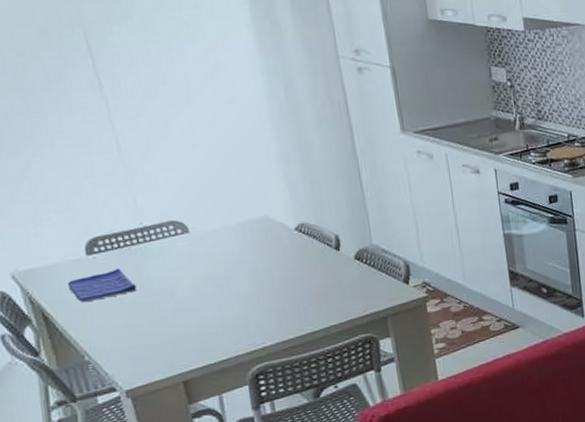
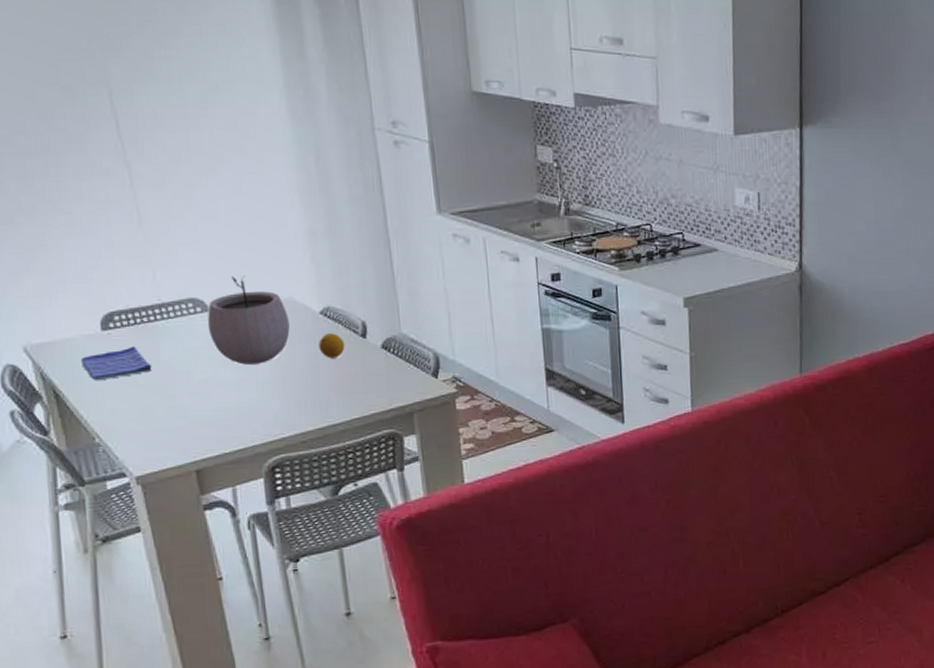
plant pot: none [188,198,268,281] -> present [207,276,290,365]
fruit: none [295,247,321,271] -> present [318,333,345,359]

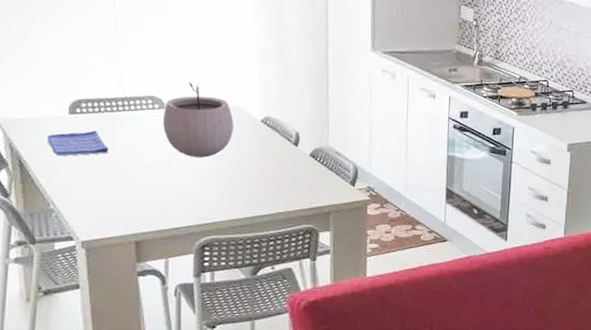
fruit: present [318,333,345,359] -> none [256,139,279,160]

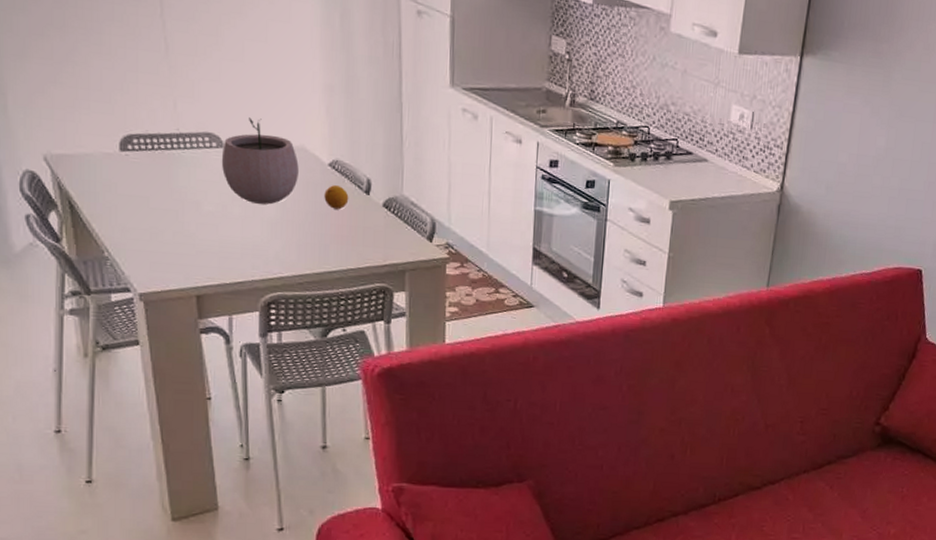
dish towel: present [47,130,109,156] -> none [98,170,164,198]
fruit: none [256,139,279,160] -> present [324,185,349,210]

